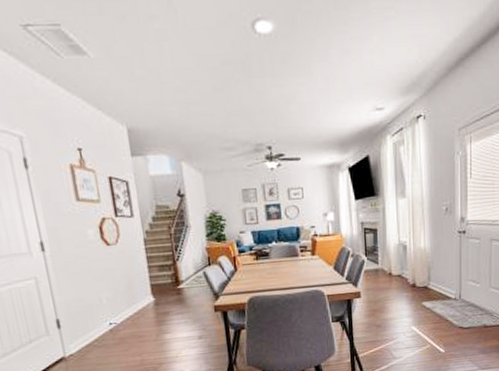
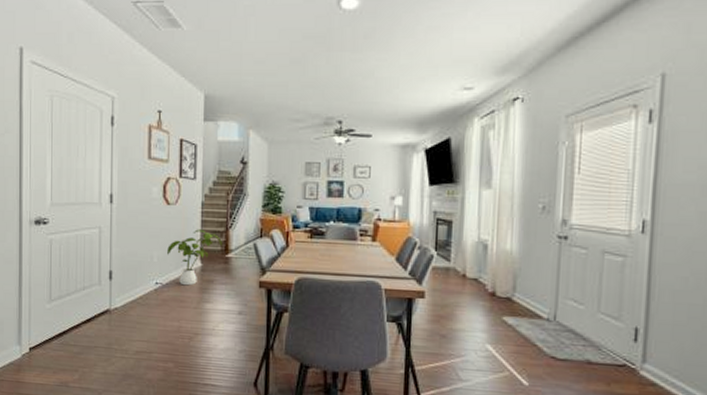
house plant: none [115,265,173,322] -> present [167,229,223,286]

